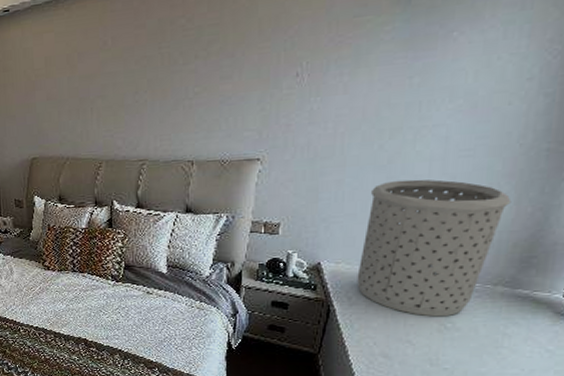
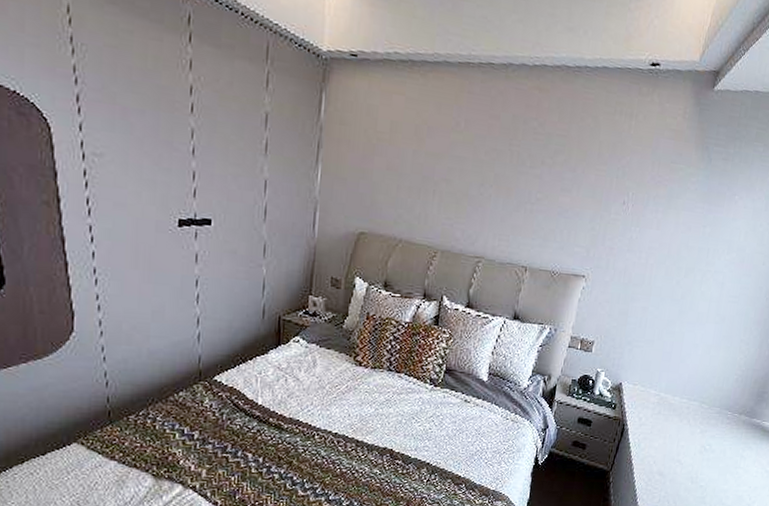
laundry basket: present [357,179,512,317] -> none [647,314,757,440]

